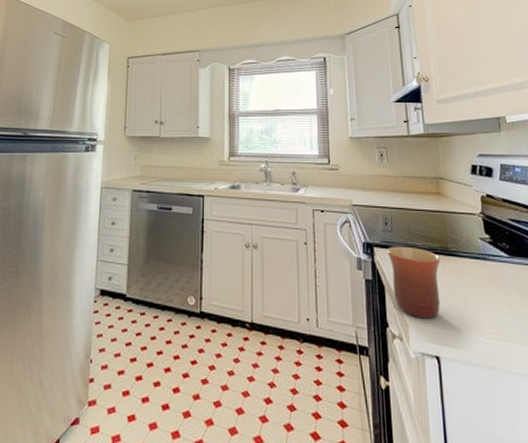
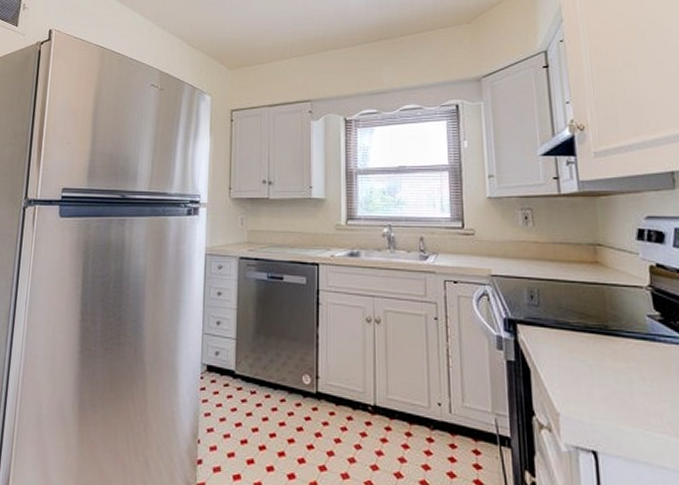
mug: present [387,246,441,319] -> none [533,323,599,408]

